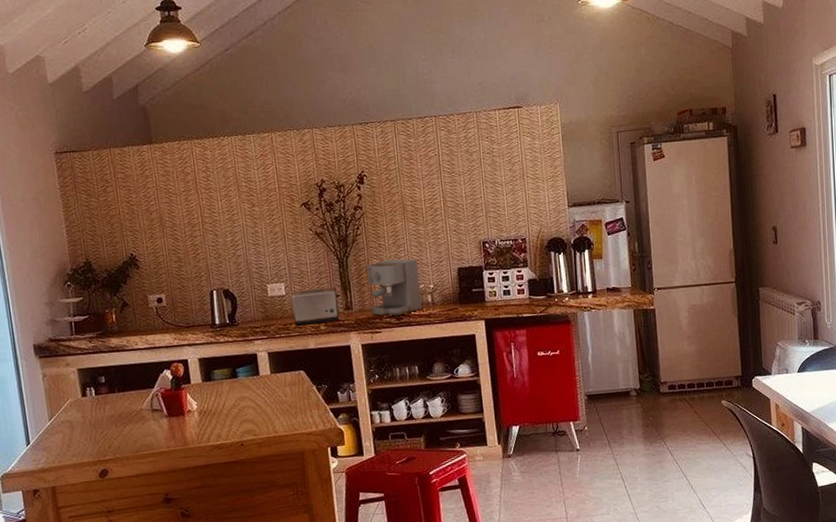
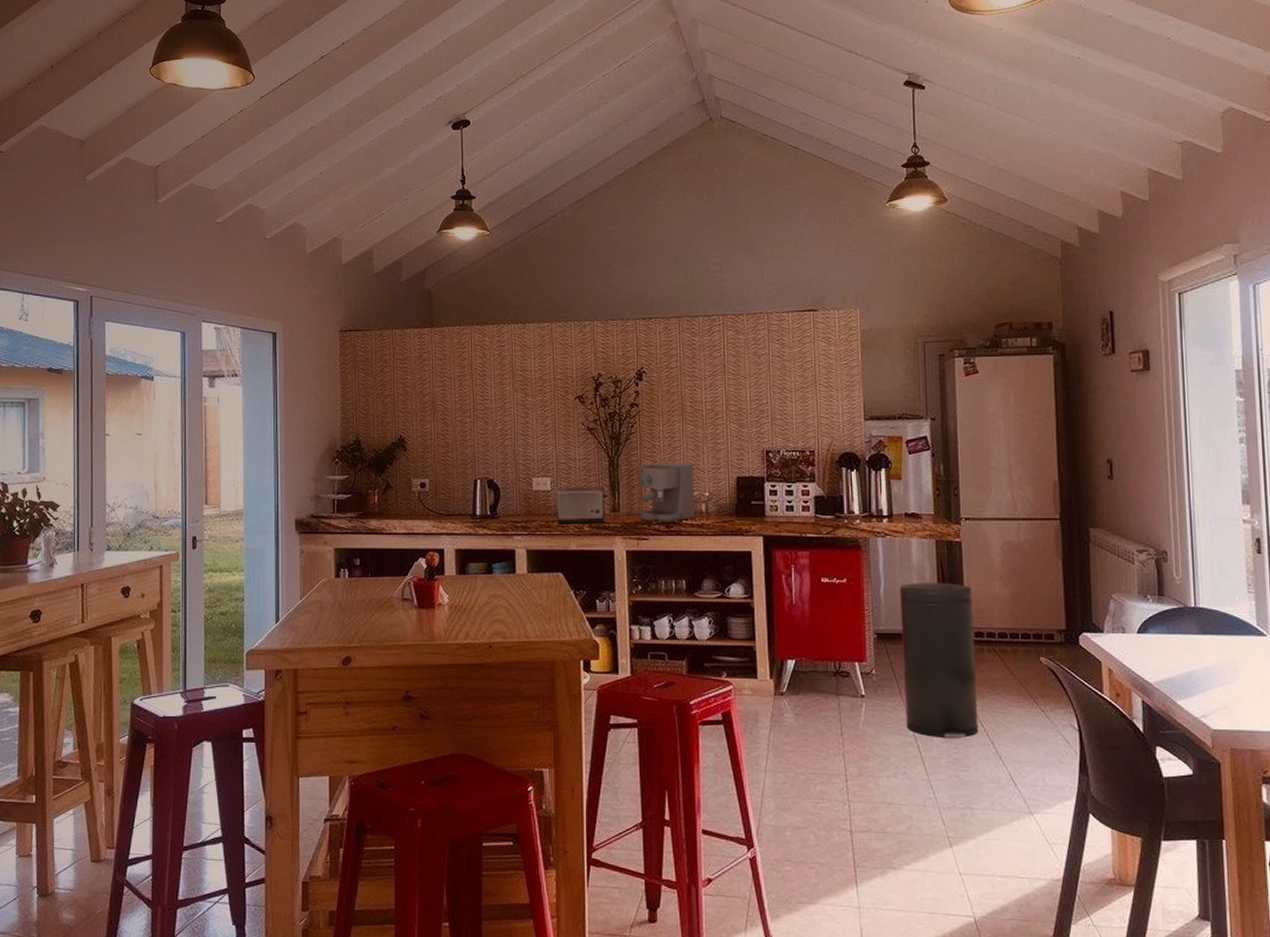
pedal bin: none [605,345,674,477] -> present [900,583,979,738]

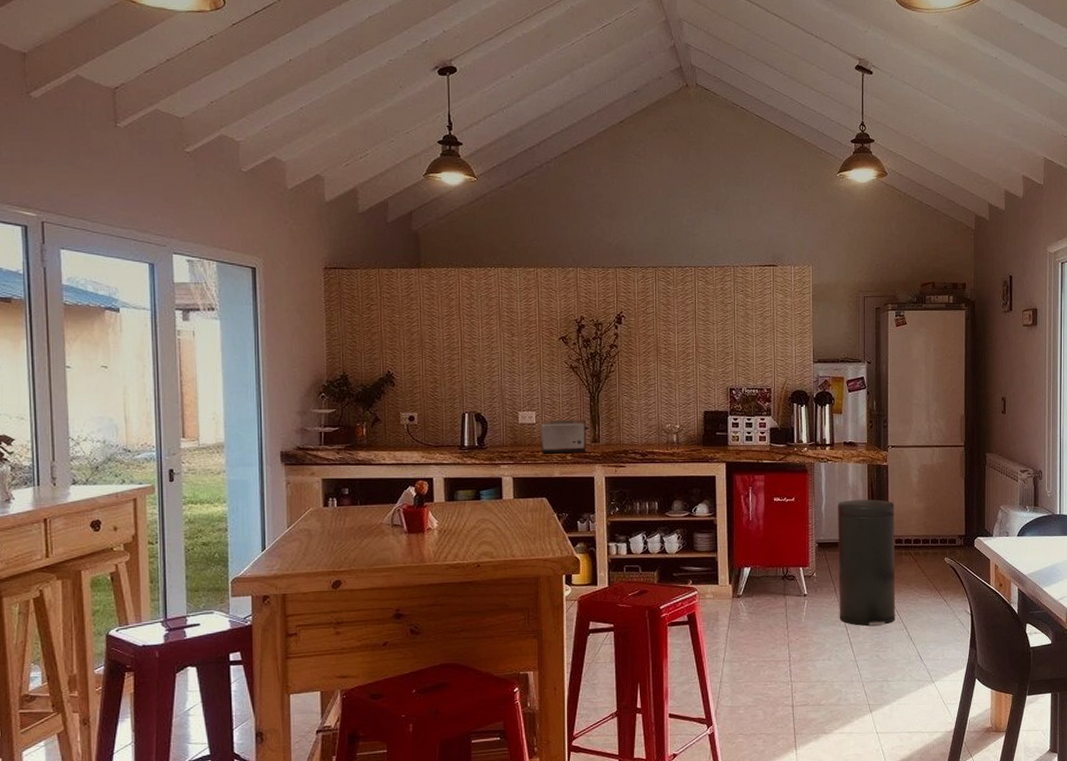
coffee maker: present [638,461,695,524] -> none [617,397,667,453]

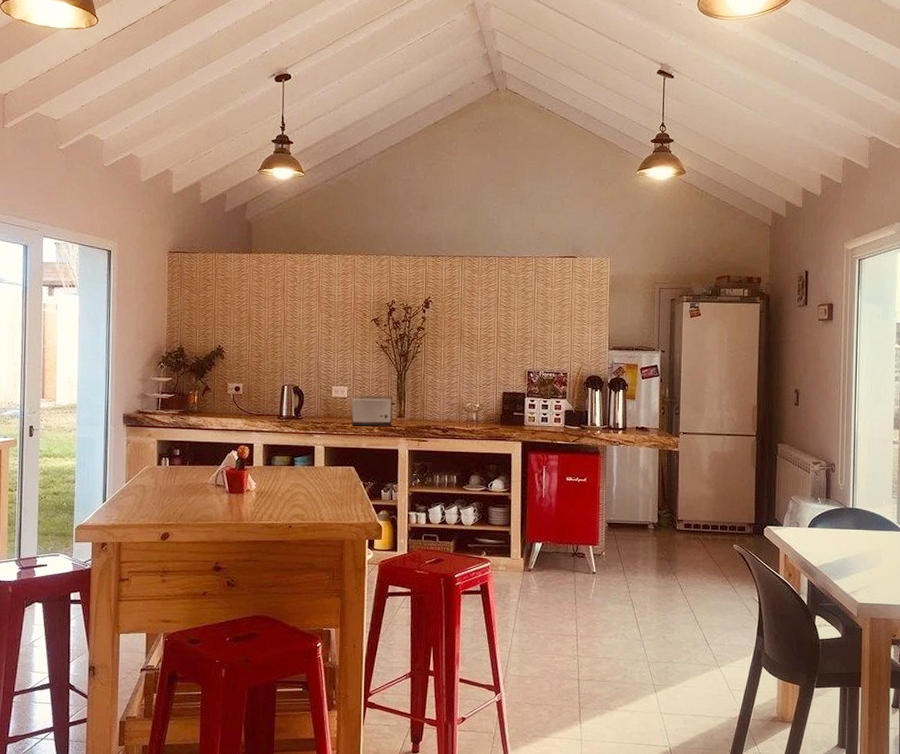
pedal bin: present [838,499,896,626] -> none [626,483,685,607]

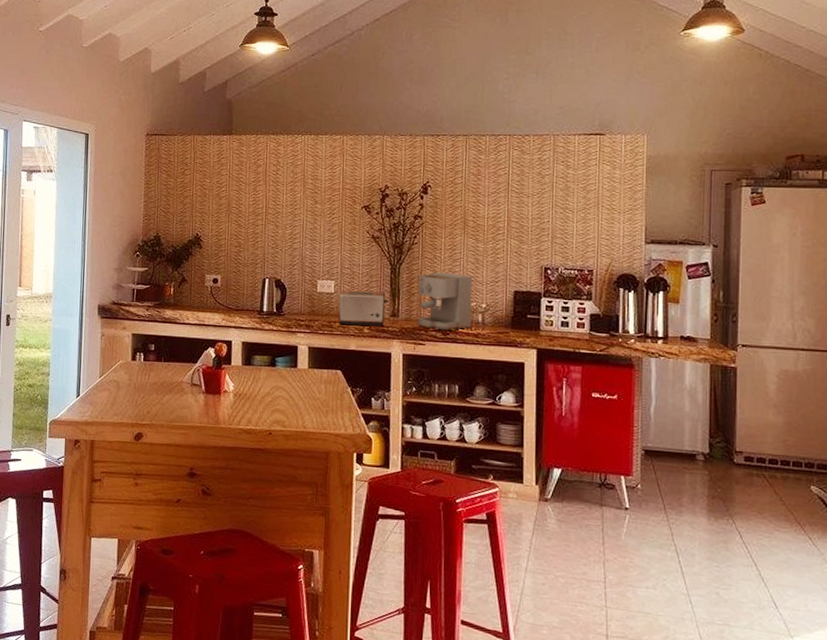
coffee maker: none [421,377,468,429] -> present [417,272,473,331]

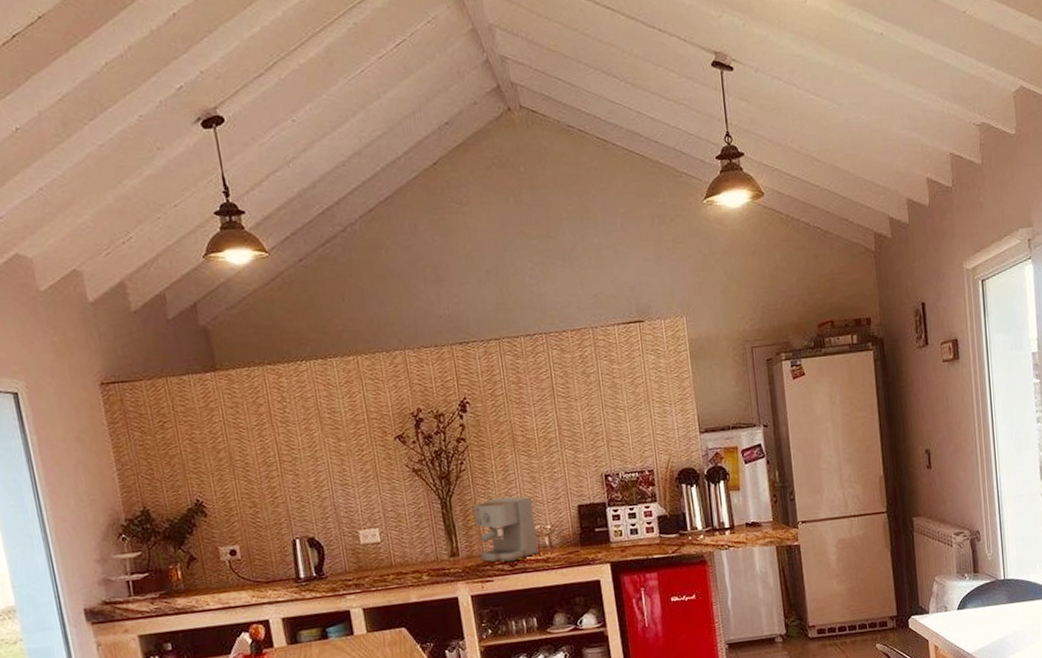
toaster: present [338,290,388,327] -> none [387,531,445,577]

